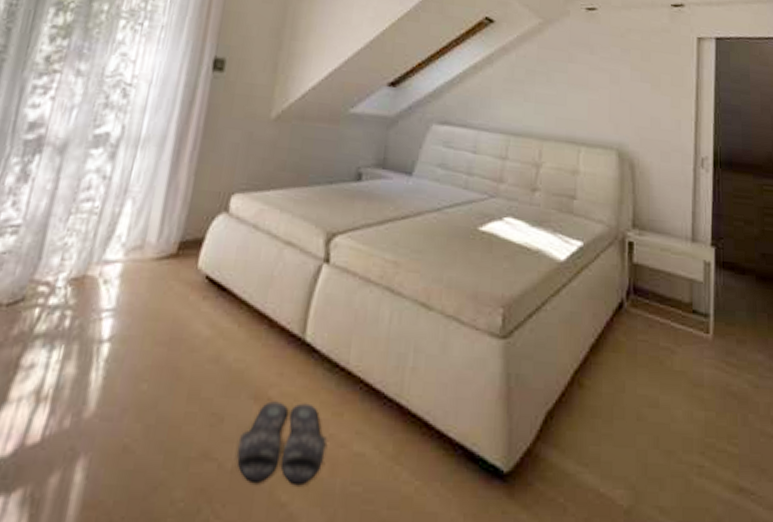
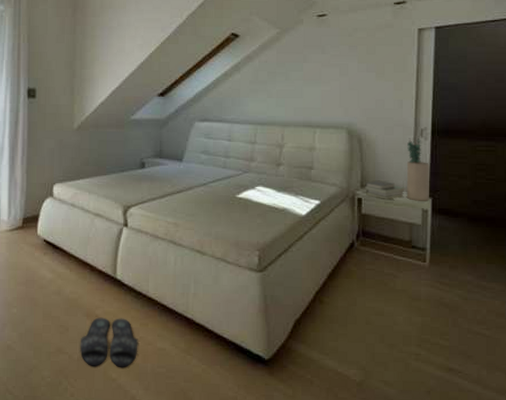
books: none [637,219,684,246] -> present [365,180,405,200]
vase: none [685,168,713,253] -> present [406,138,430,202]

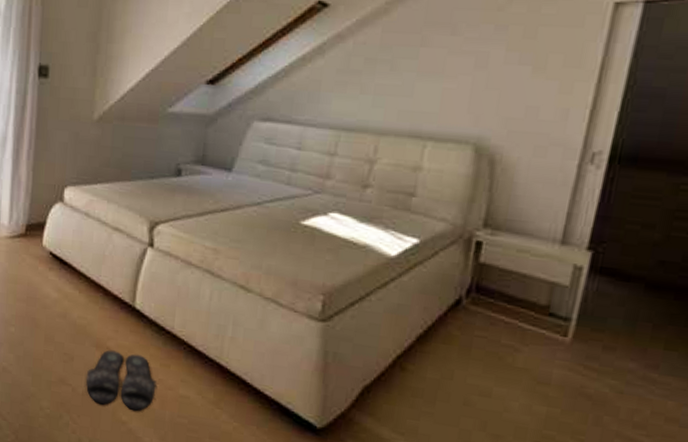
books: present [365,180,405,200] -> none [489,219,552,248]
vase: present [406,138,430,202] -> none [552,164,599,256]

